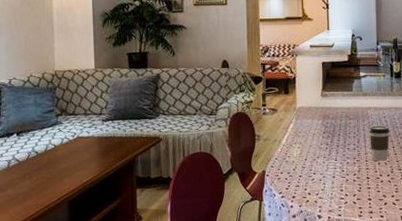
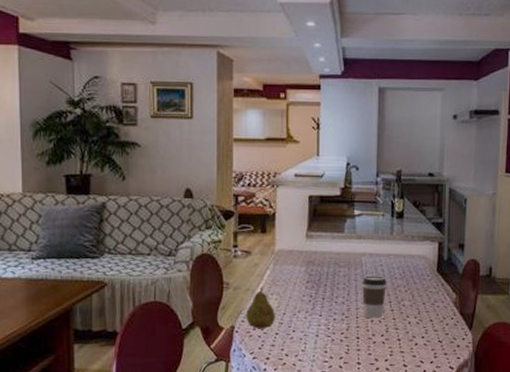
fruit: none [274,138,299,173] -> present [245,287,275,329]

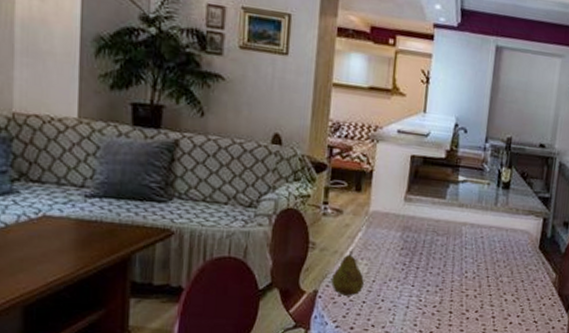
coffee cup: present [361,276,387,317] -> none [459,247,486,292]

